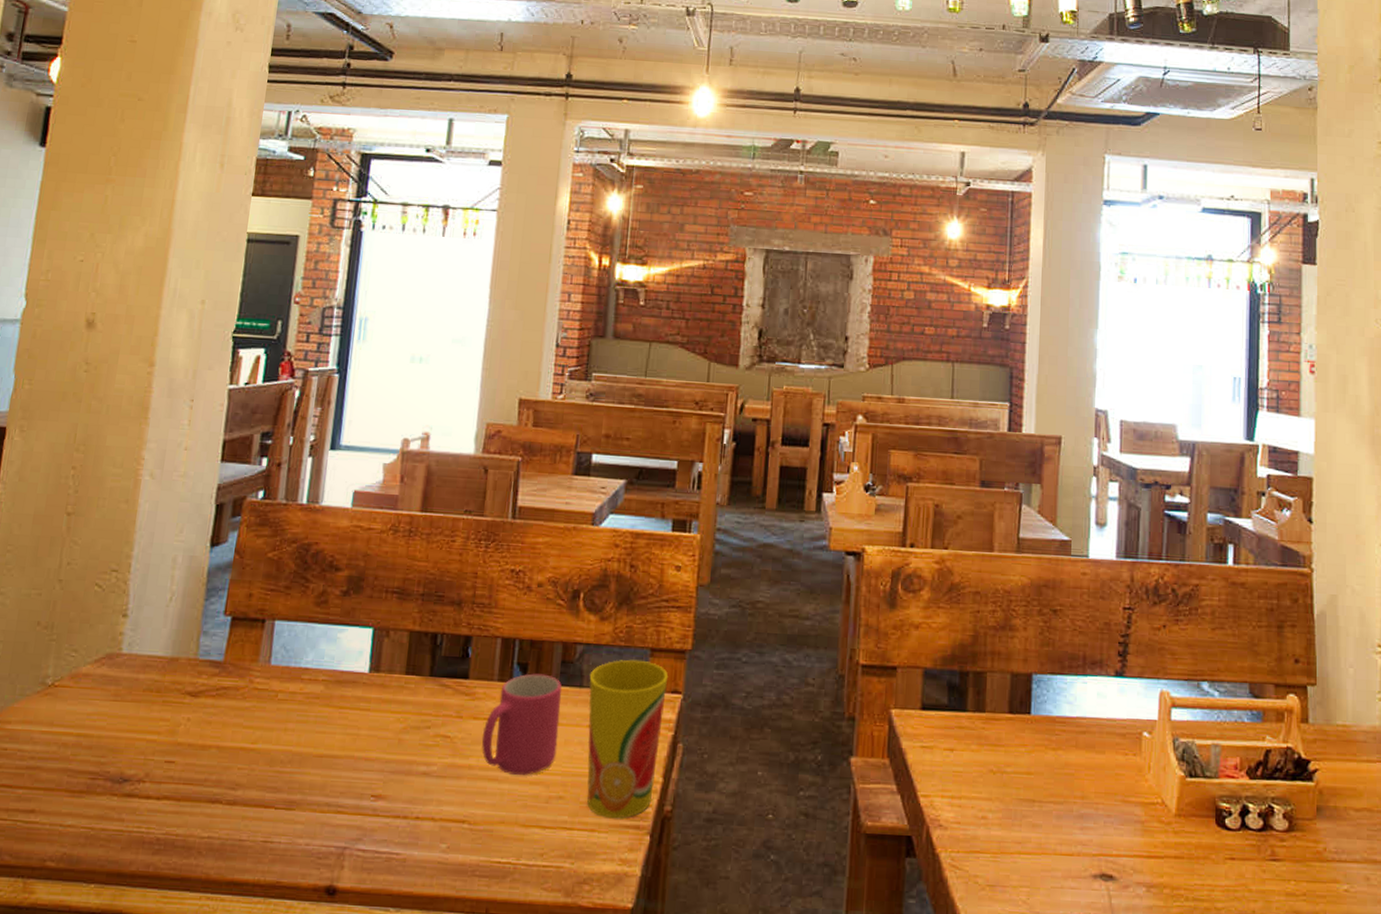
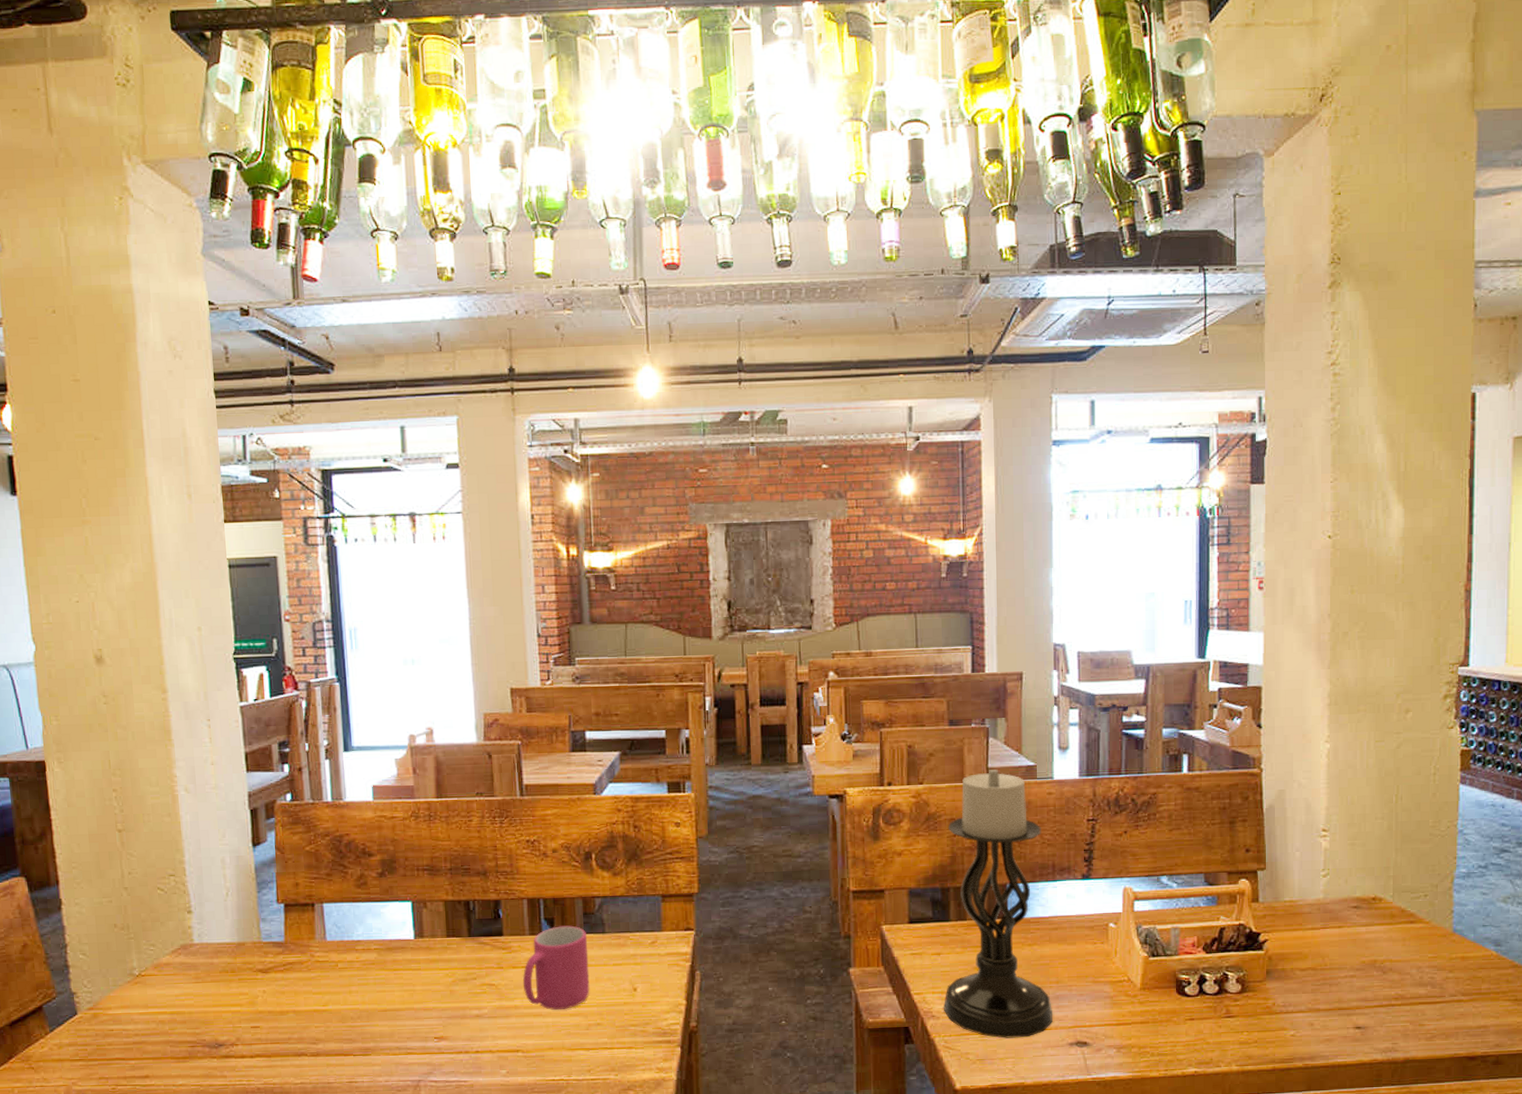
cup: present [587,659,669,819] -> none [610,905,680,1037]
candle holder: none [952,540,1075,863] -> present [943,769,1052,1038]

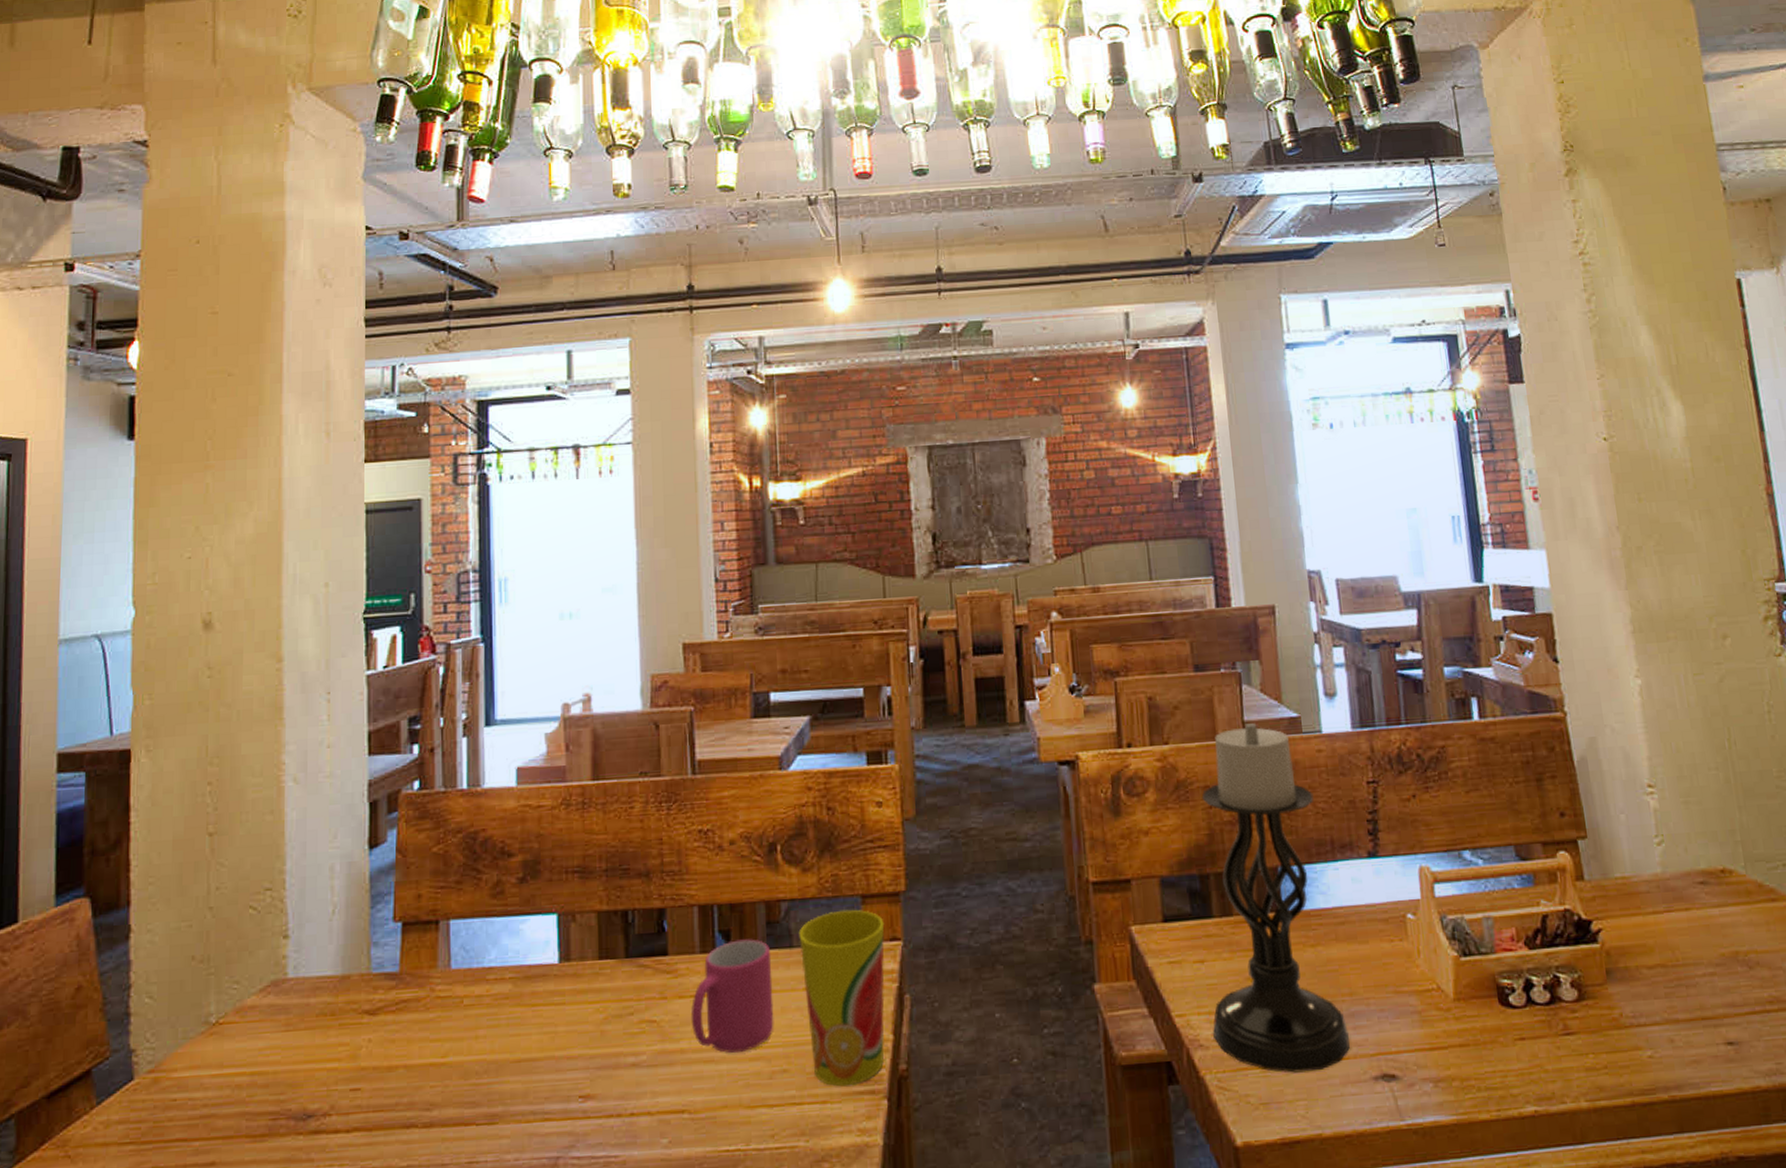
cup: none [610,905,680,1037] -> present [798,909,885,1086]

